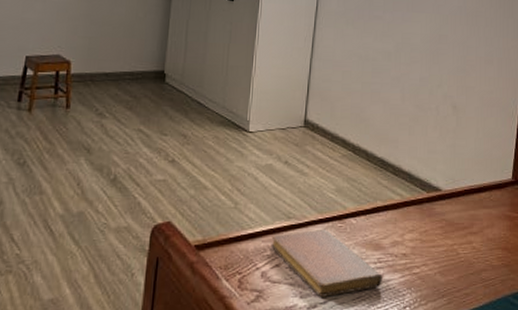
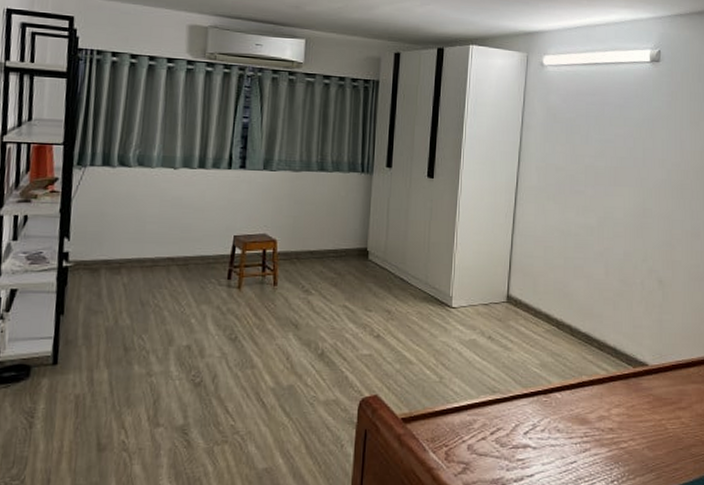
notebook: present [271,230,382,297] -> none [476,404,589,470]

